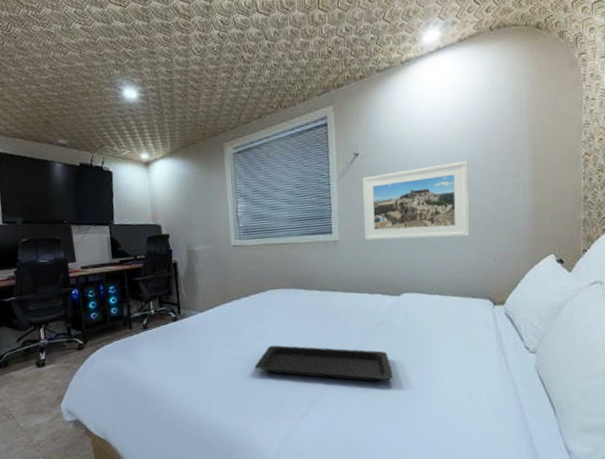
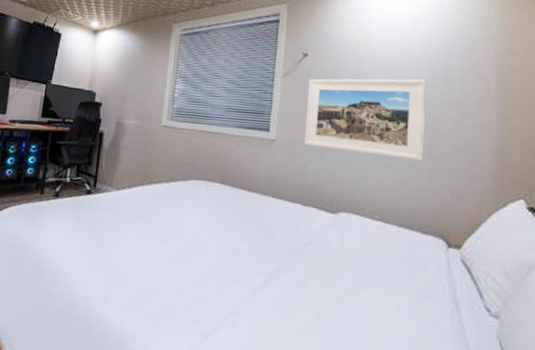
serving tray: present [255,345,393,382] -> none [162,242,319,313]

